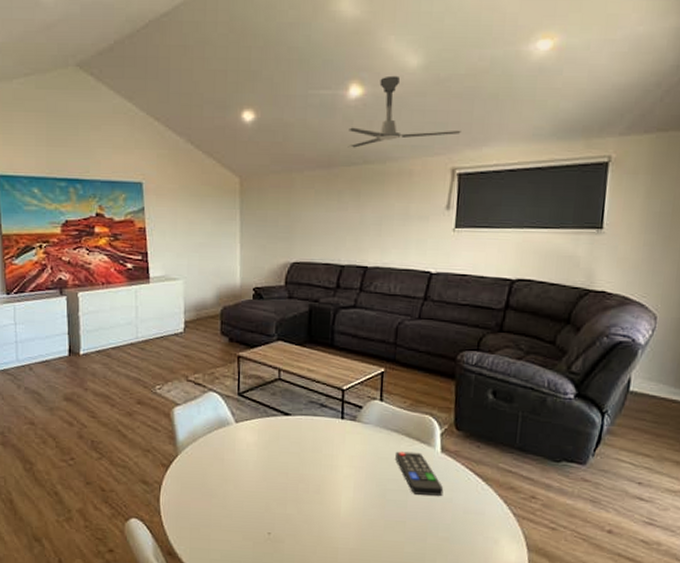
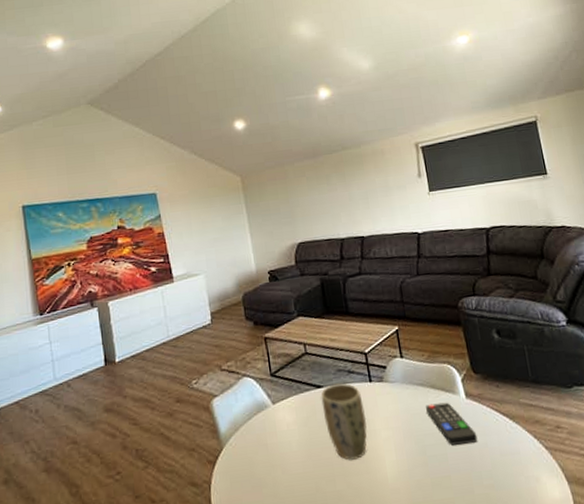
plant pot: none [286,414,331,489] -> present [321,382,367,460]
ceiling fan: present [348,75,462,148] -> none [325,77,416,139]

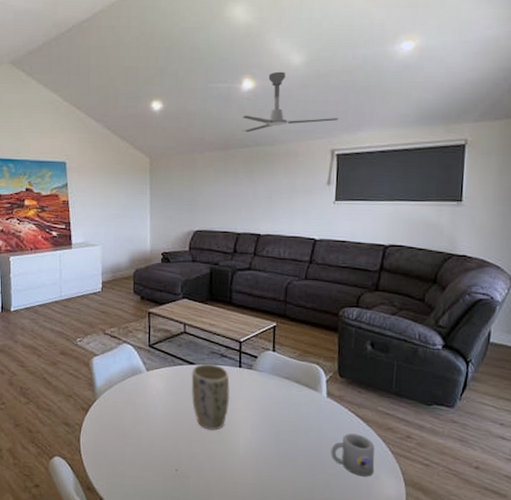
ceiling fan: none [325,77,416,139] -> present [242,71,339,133]
remote control: present [426,402,478,445] -> none [287,396,330,436]
mug: none [483,434,534,483] -> present [331,433,375,477]

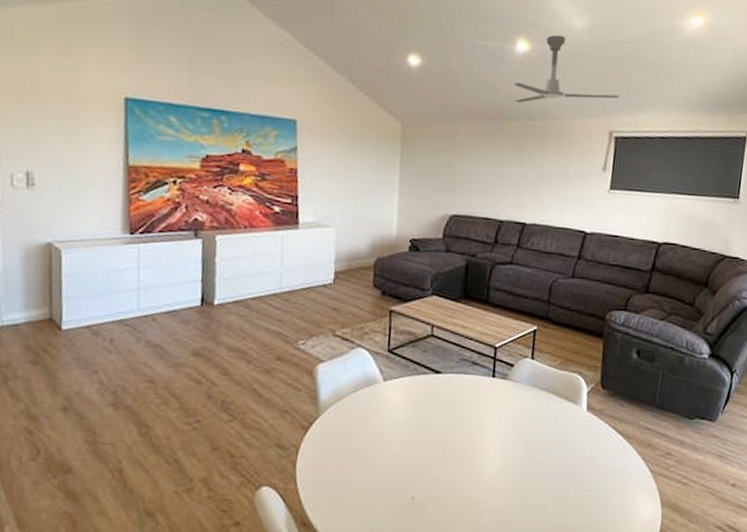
plant pot: present [191,363,230,430] -> none [436,372,481,450]
mug: present [331,433,375,477] -> none [587,451,634,499]

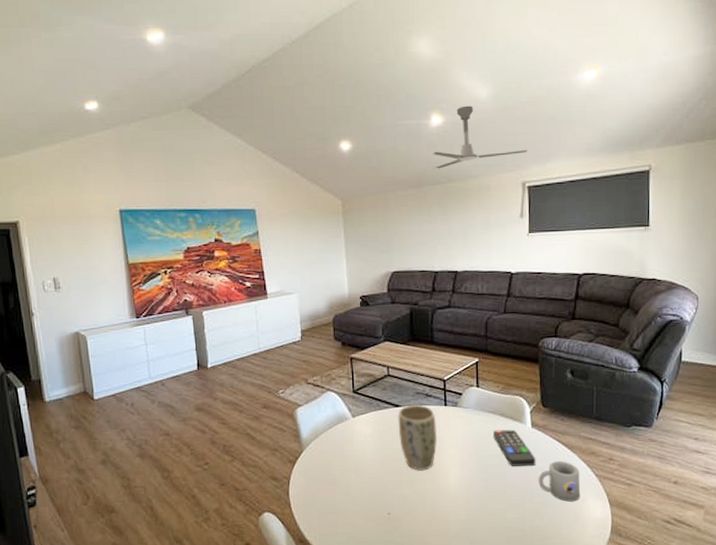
plant pot: none [436,372,481,450] -> present [398,404,438,471]
remote control: none [543,410,588,454] -> present [494,429,536,466]
mug: none [587,451,634,499] -> present [538,461,581,502]

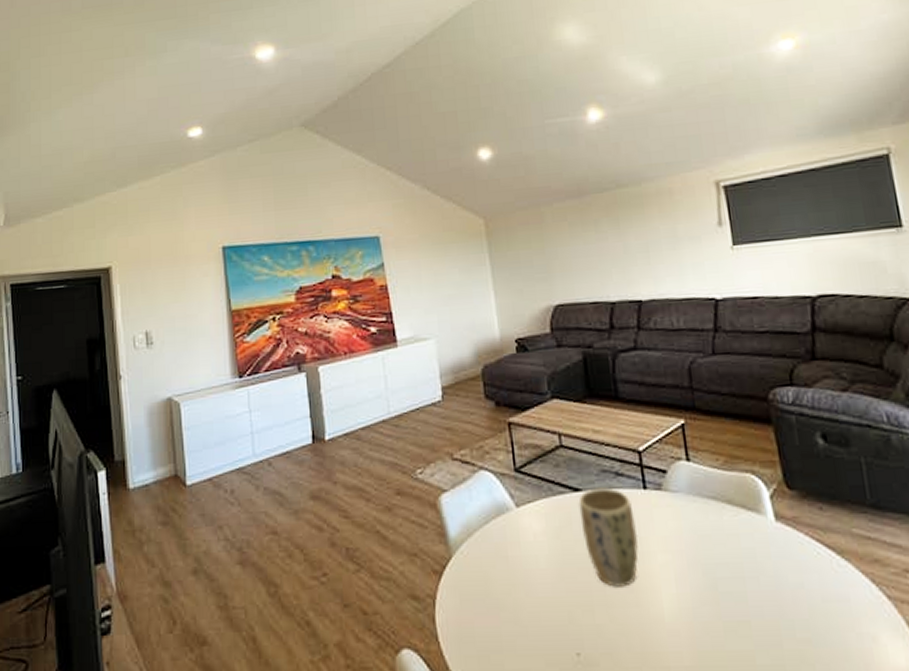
ceiling fan: present [433,105,528,169] -> none [594,94,717,173]
remote control: present [494,429,536,466] -> none [719,524,791,581]
mug: present [538,461,581,502] -> none [797,573,869,640]

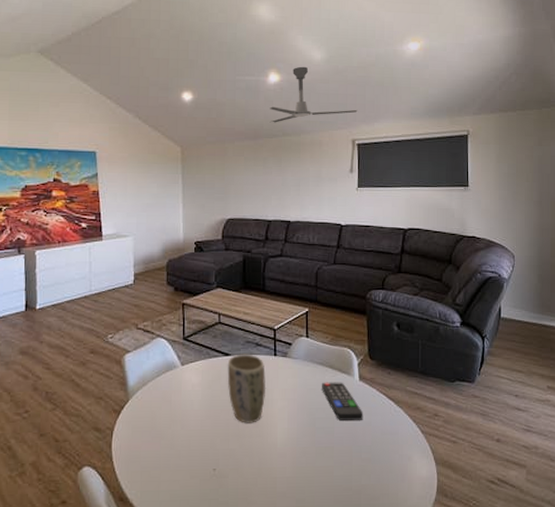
ceiling fan: none [594,94,717,173] -> present [269,66,358,123]
remote control: none [719,524,791,581] -> present [322,382,364,421]

